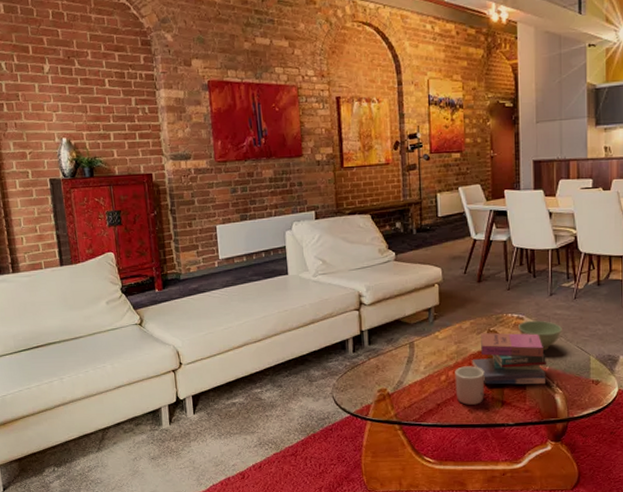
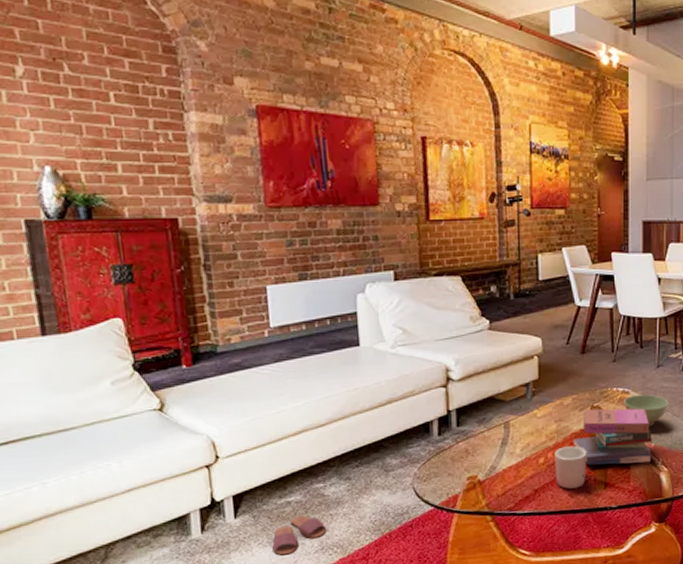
slippers: none [221,414,263,447] -> present [272,514,326,555]

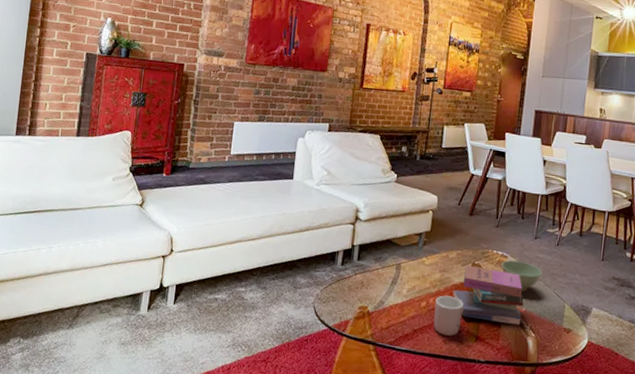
slippers: present [272,514,326,555] -> none [196,311,240,344]

